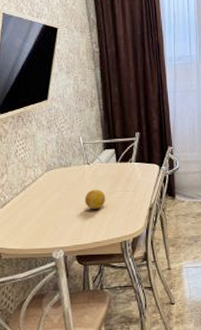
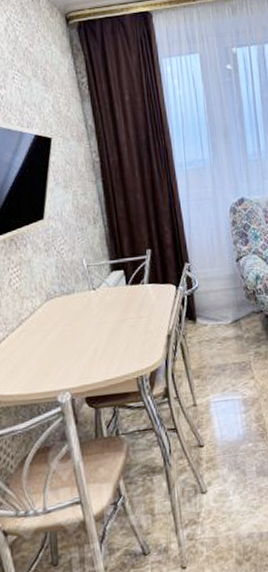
fruit: present [85,189,106,209] -> none [92,317,117,341]

